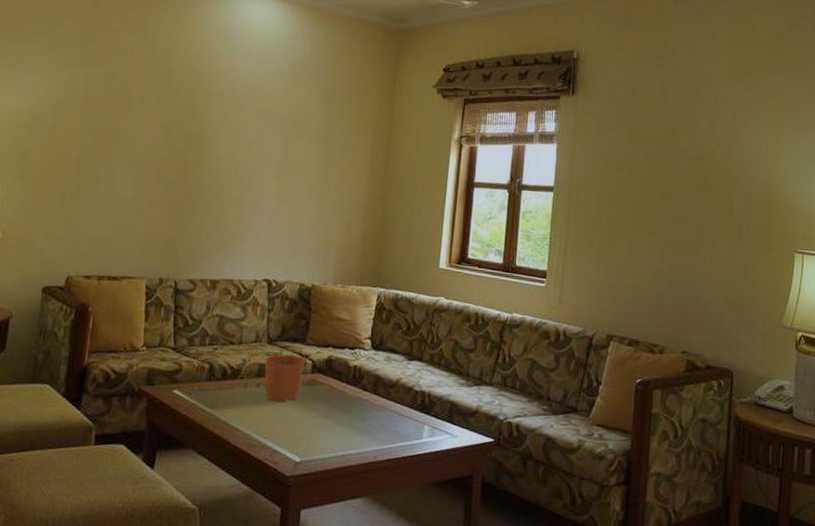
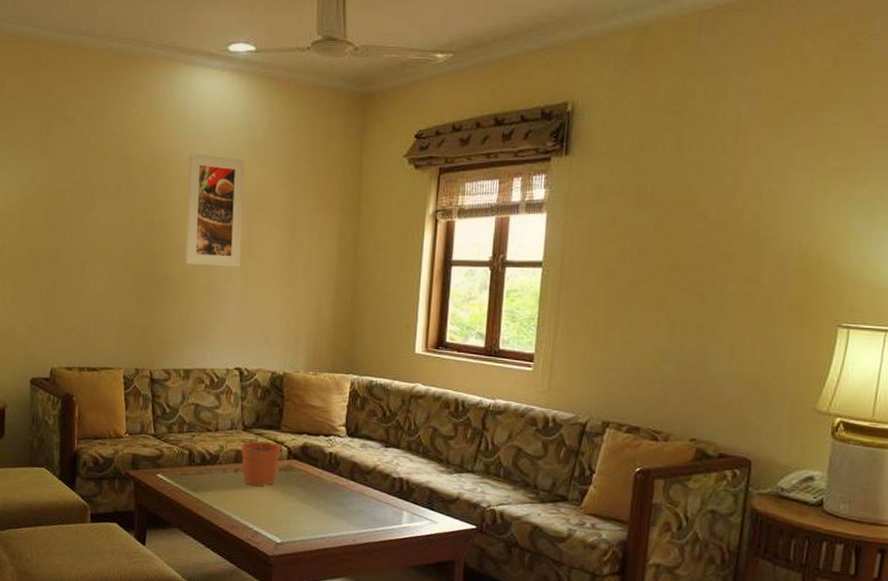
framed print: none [220,70,286,180] -> present [185,153,245,267]

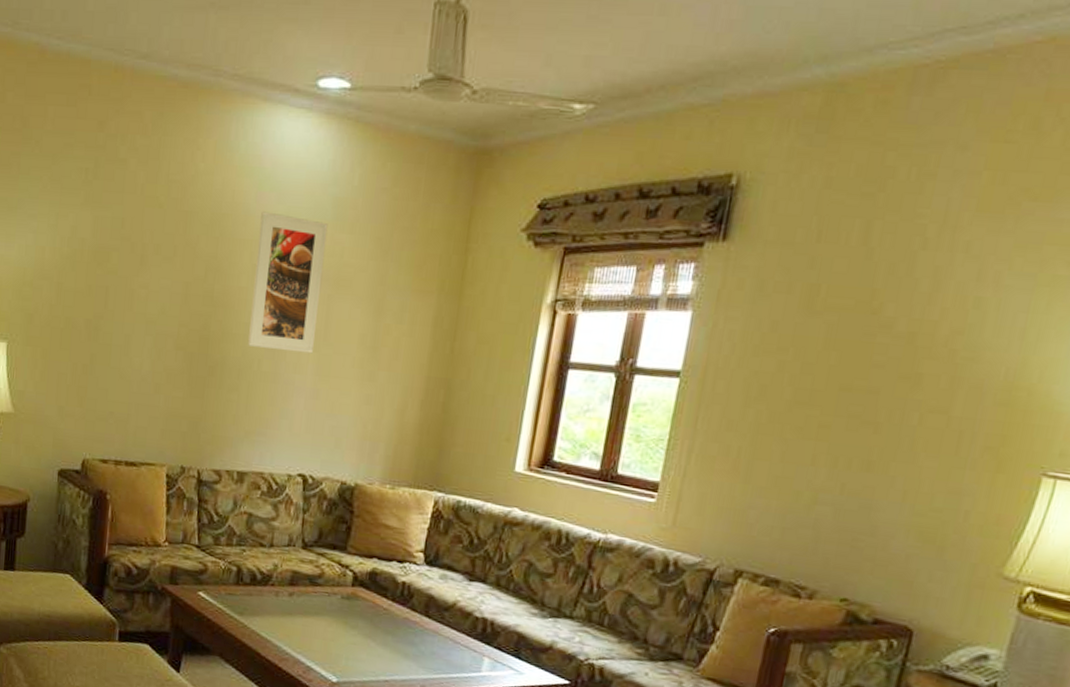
plant pot: present [241,429,281,487] -> none [298,549,345,616]

